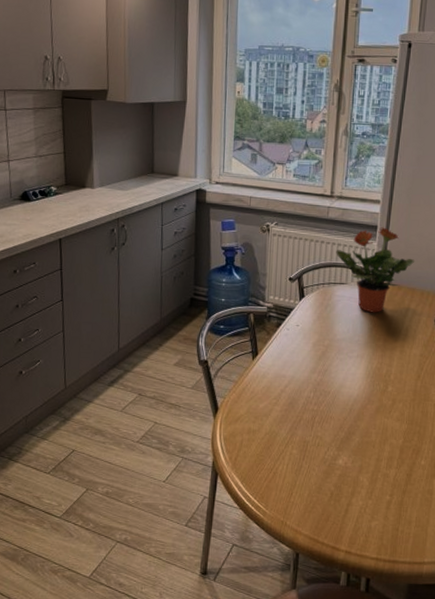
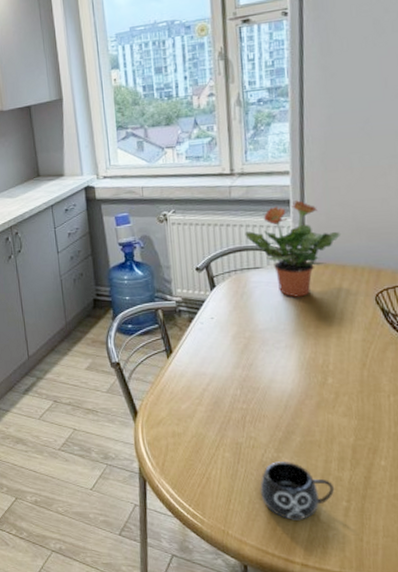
mug: none [319,459,382,512] -> present [260,462,335,520]

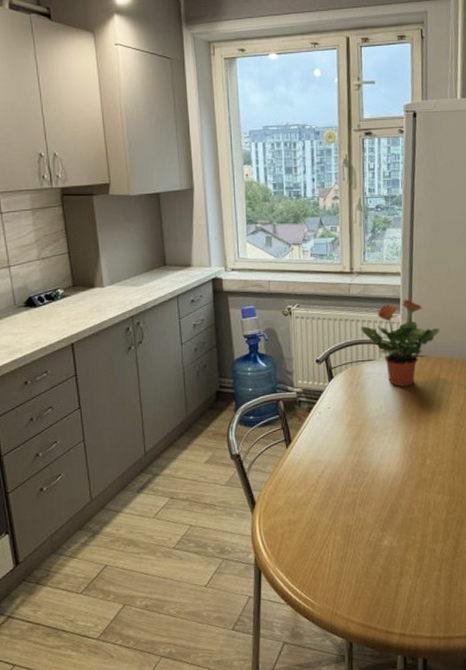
mug: present [260,462,335,520] -> none [366,539,429,594]

